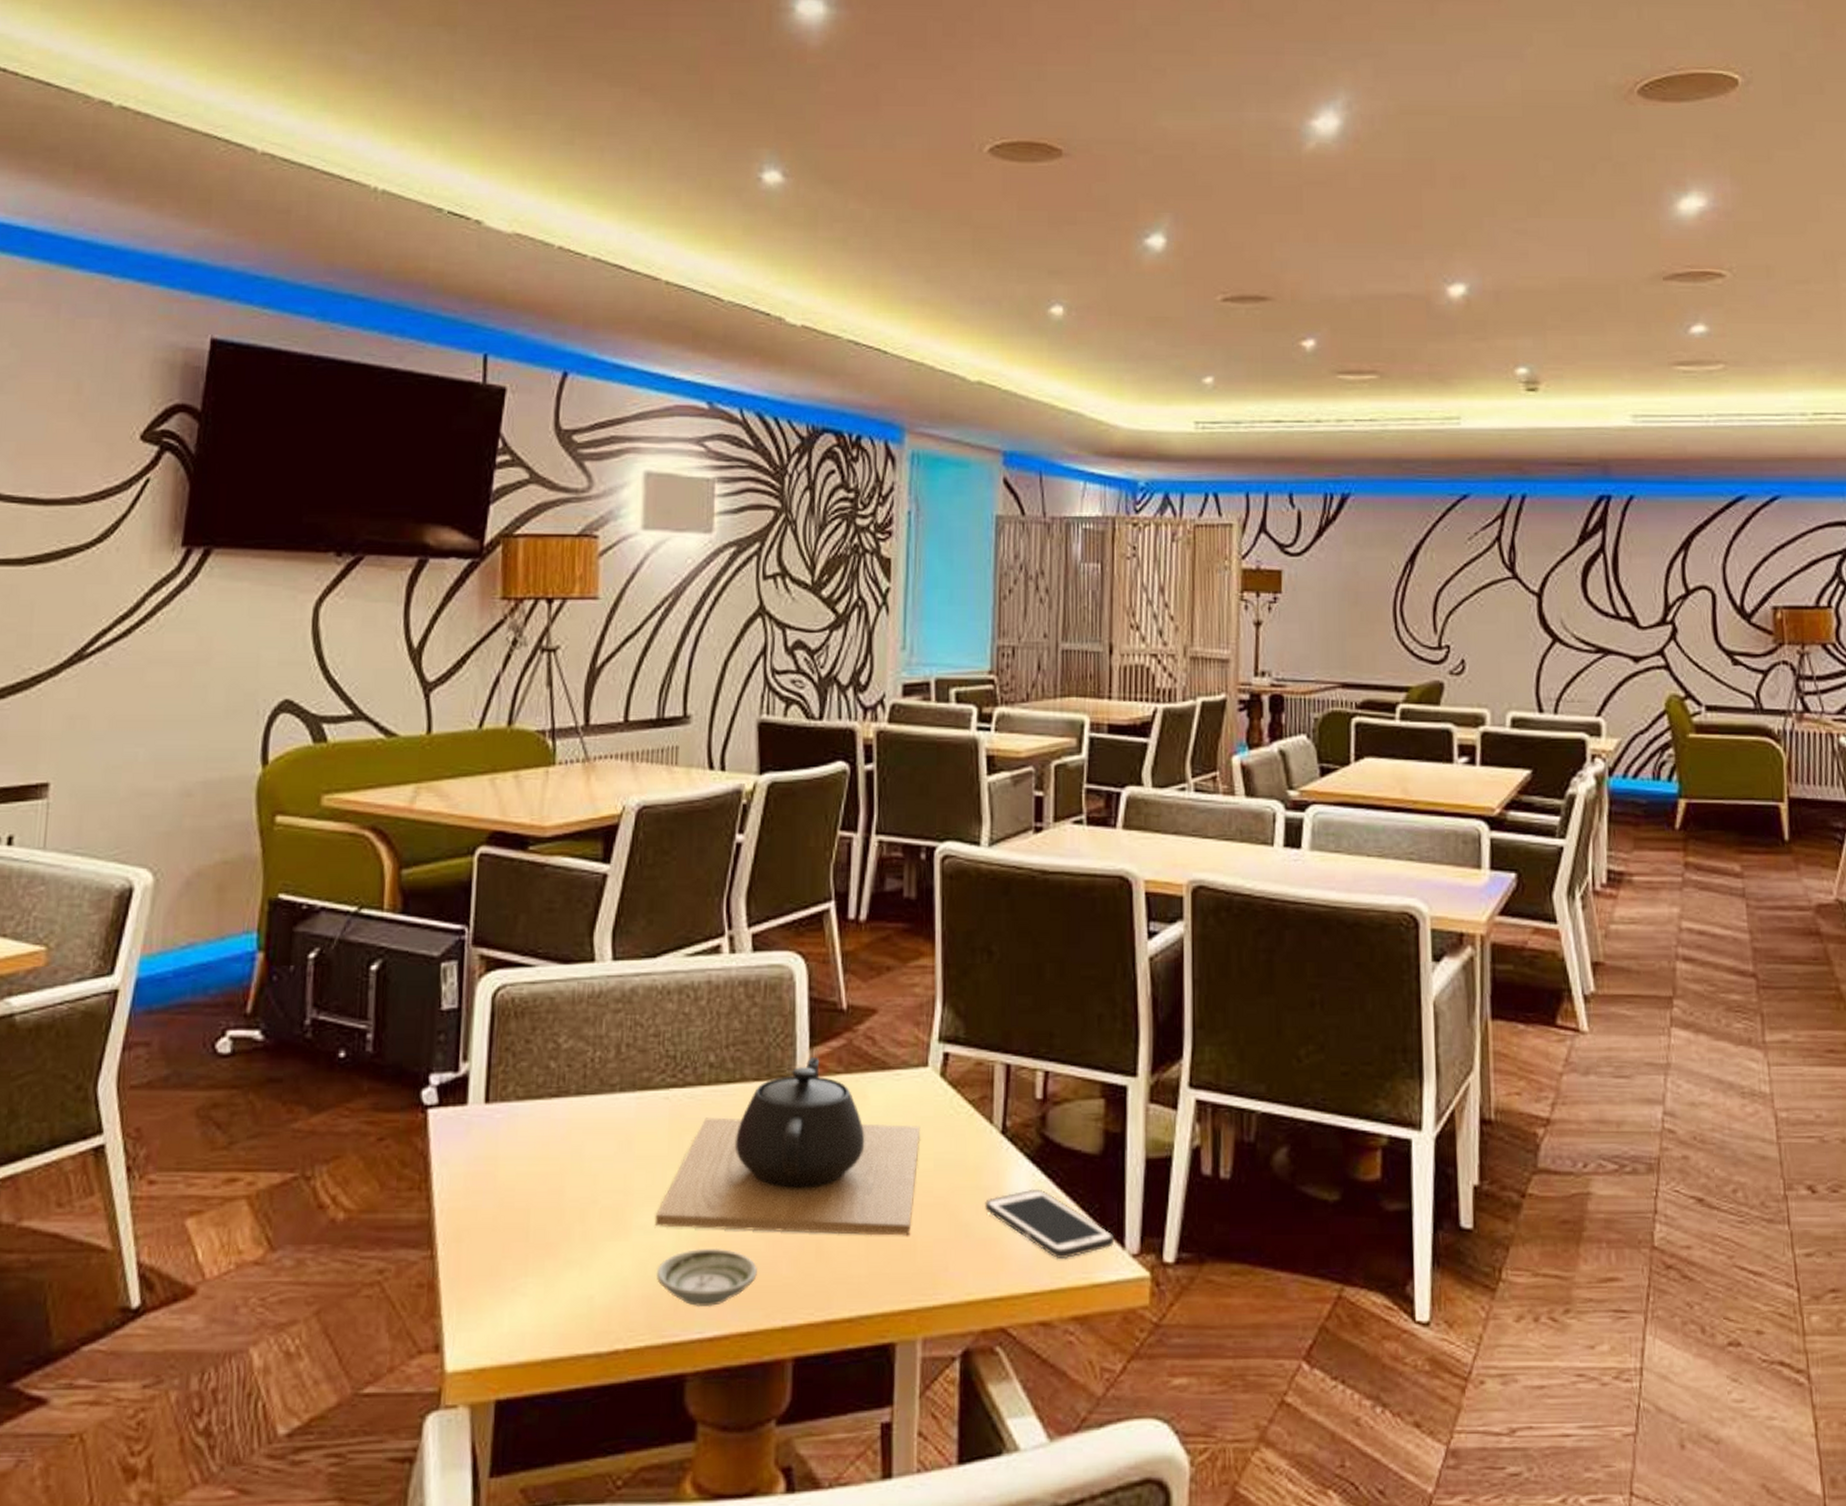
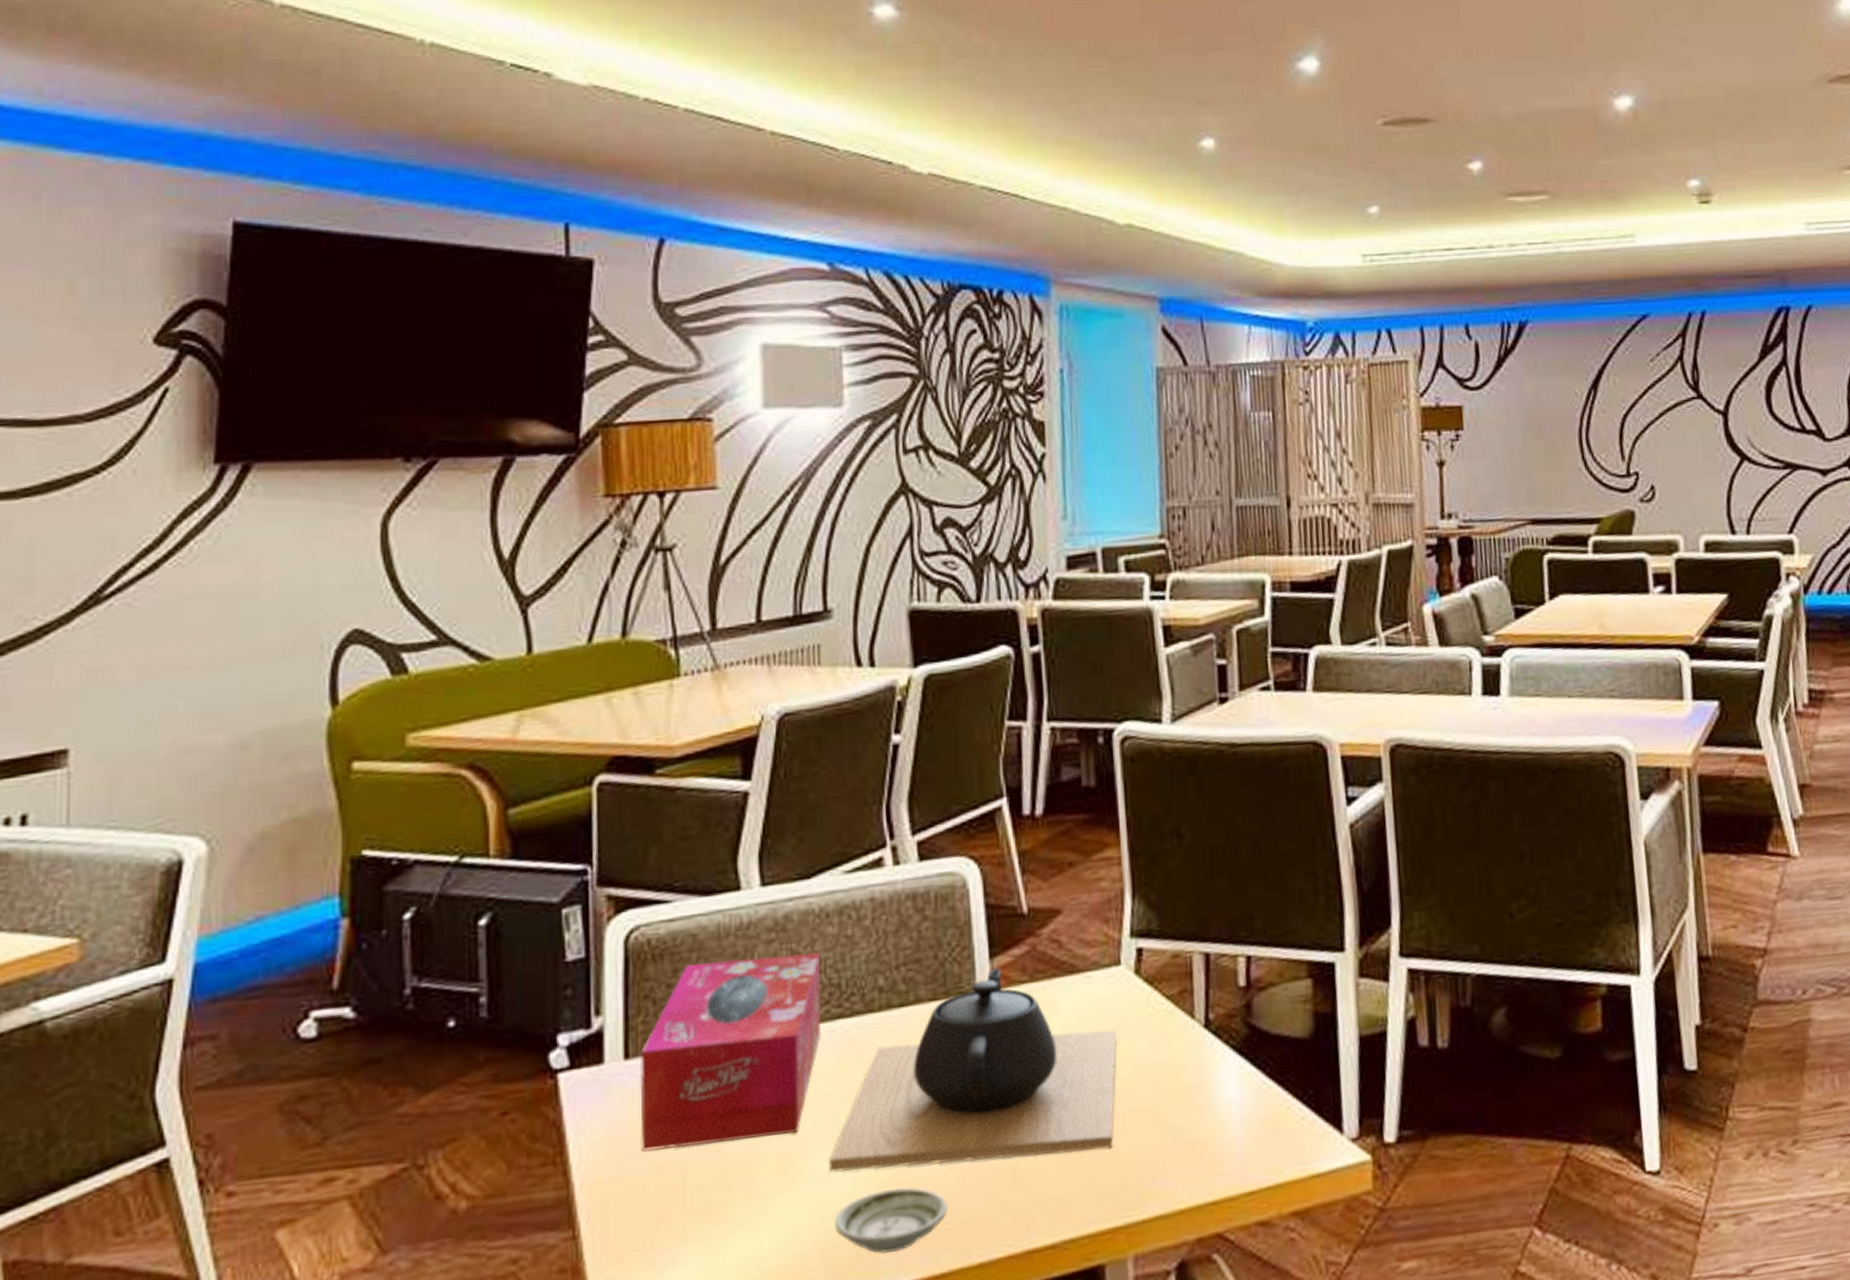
tissue box: none [494,1023,660,1189] -> present [639,952,822,1152]
cell phone: present [985,1188,1115,1260] -> none [1192,1081,1332,1153]

